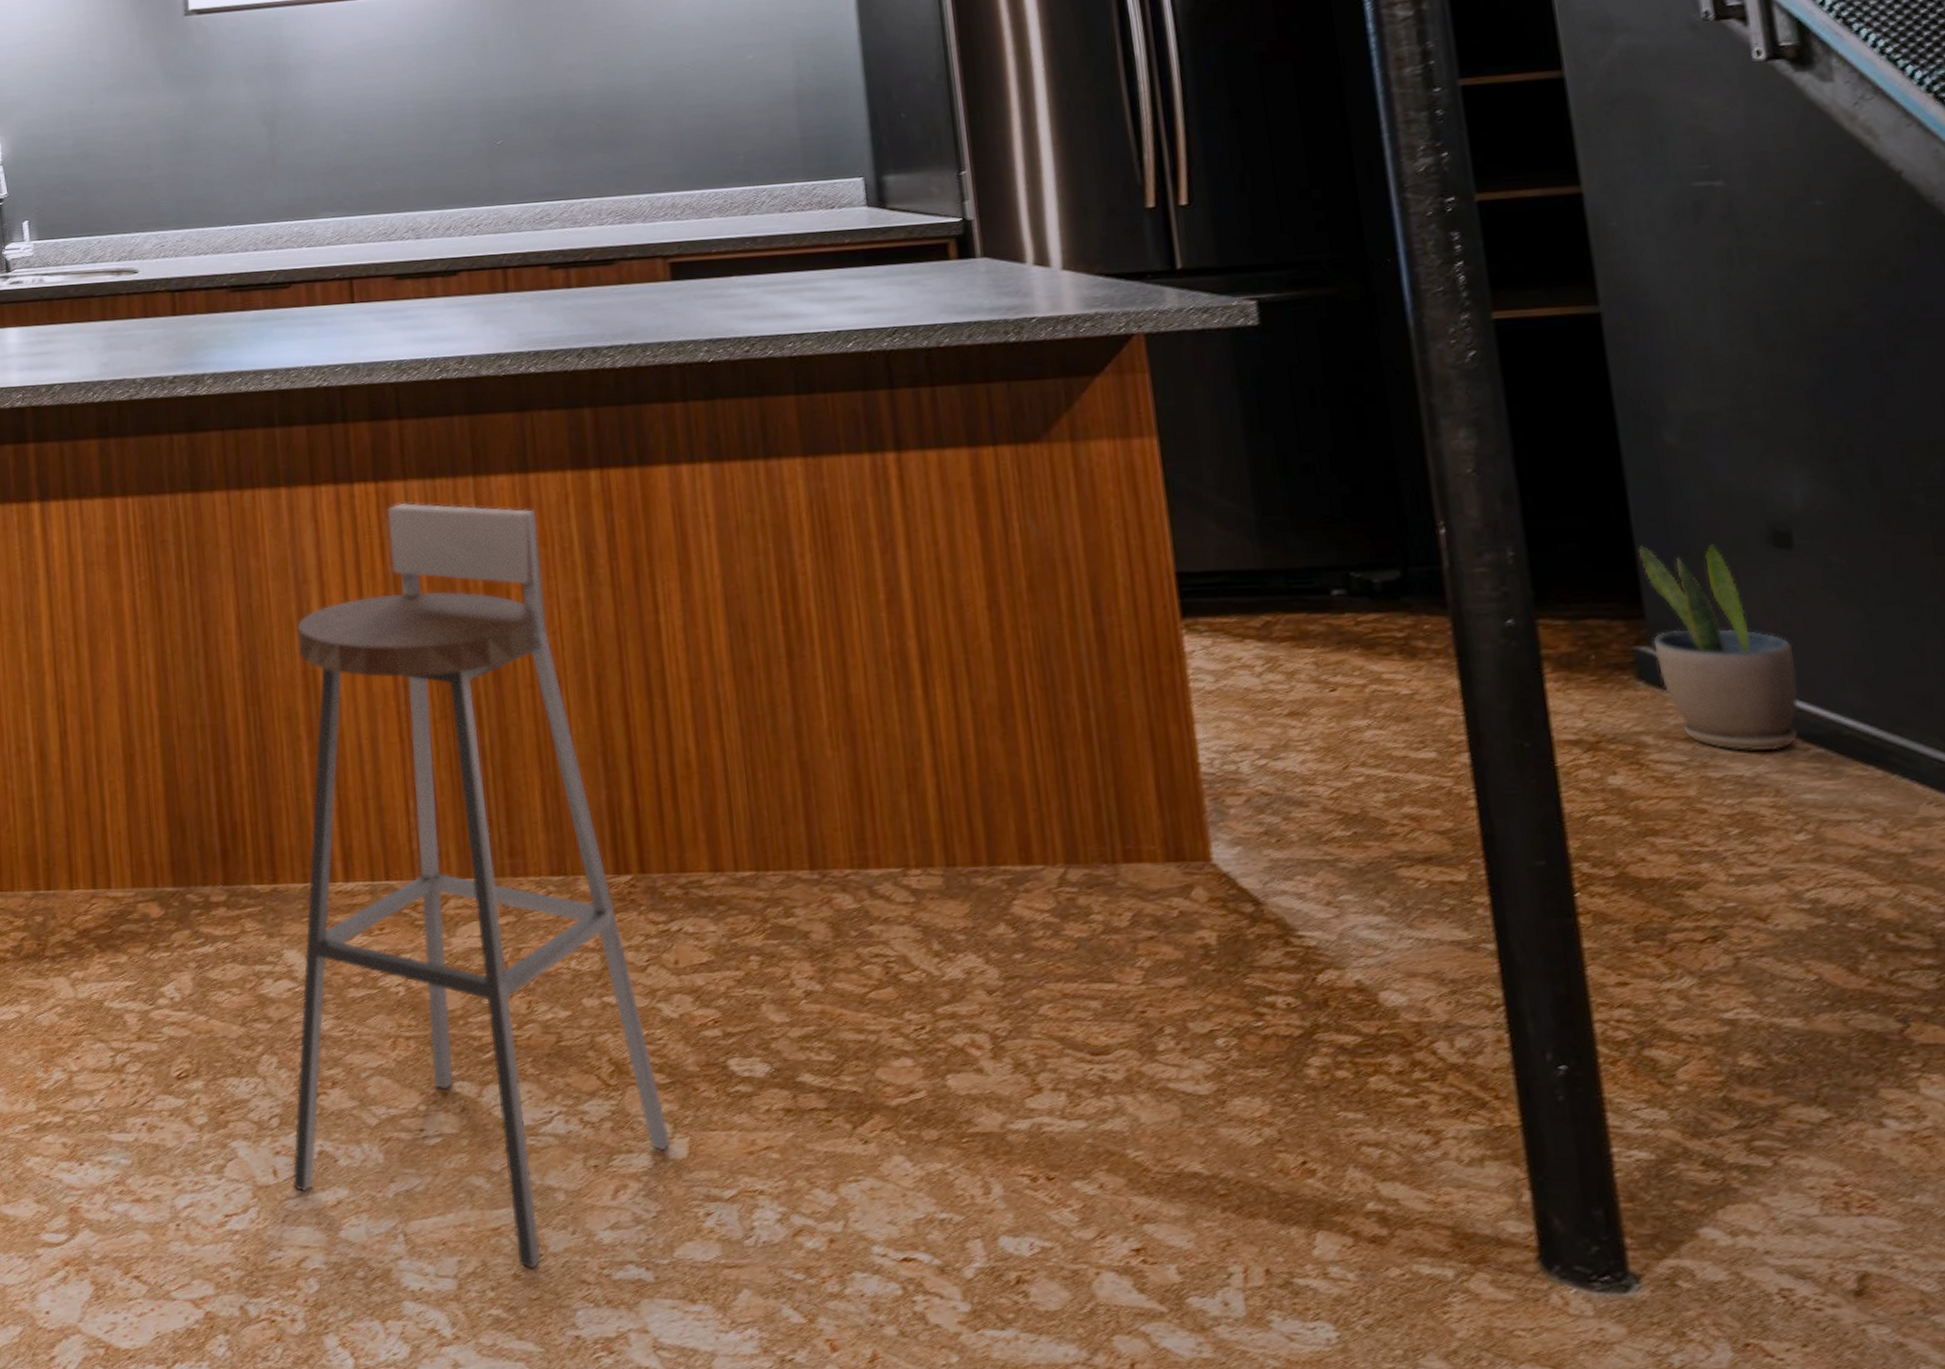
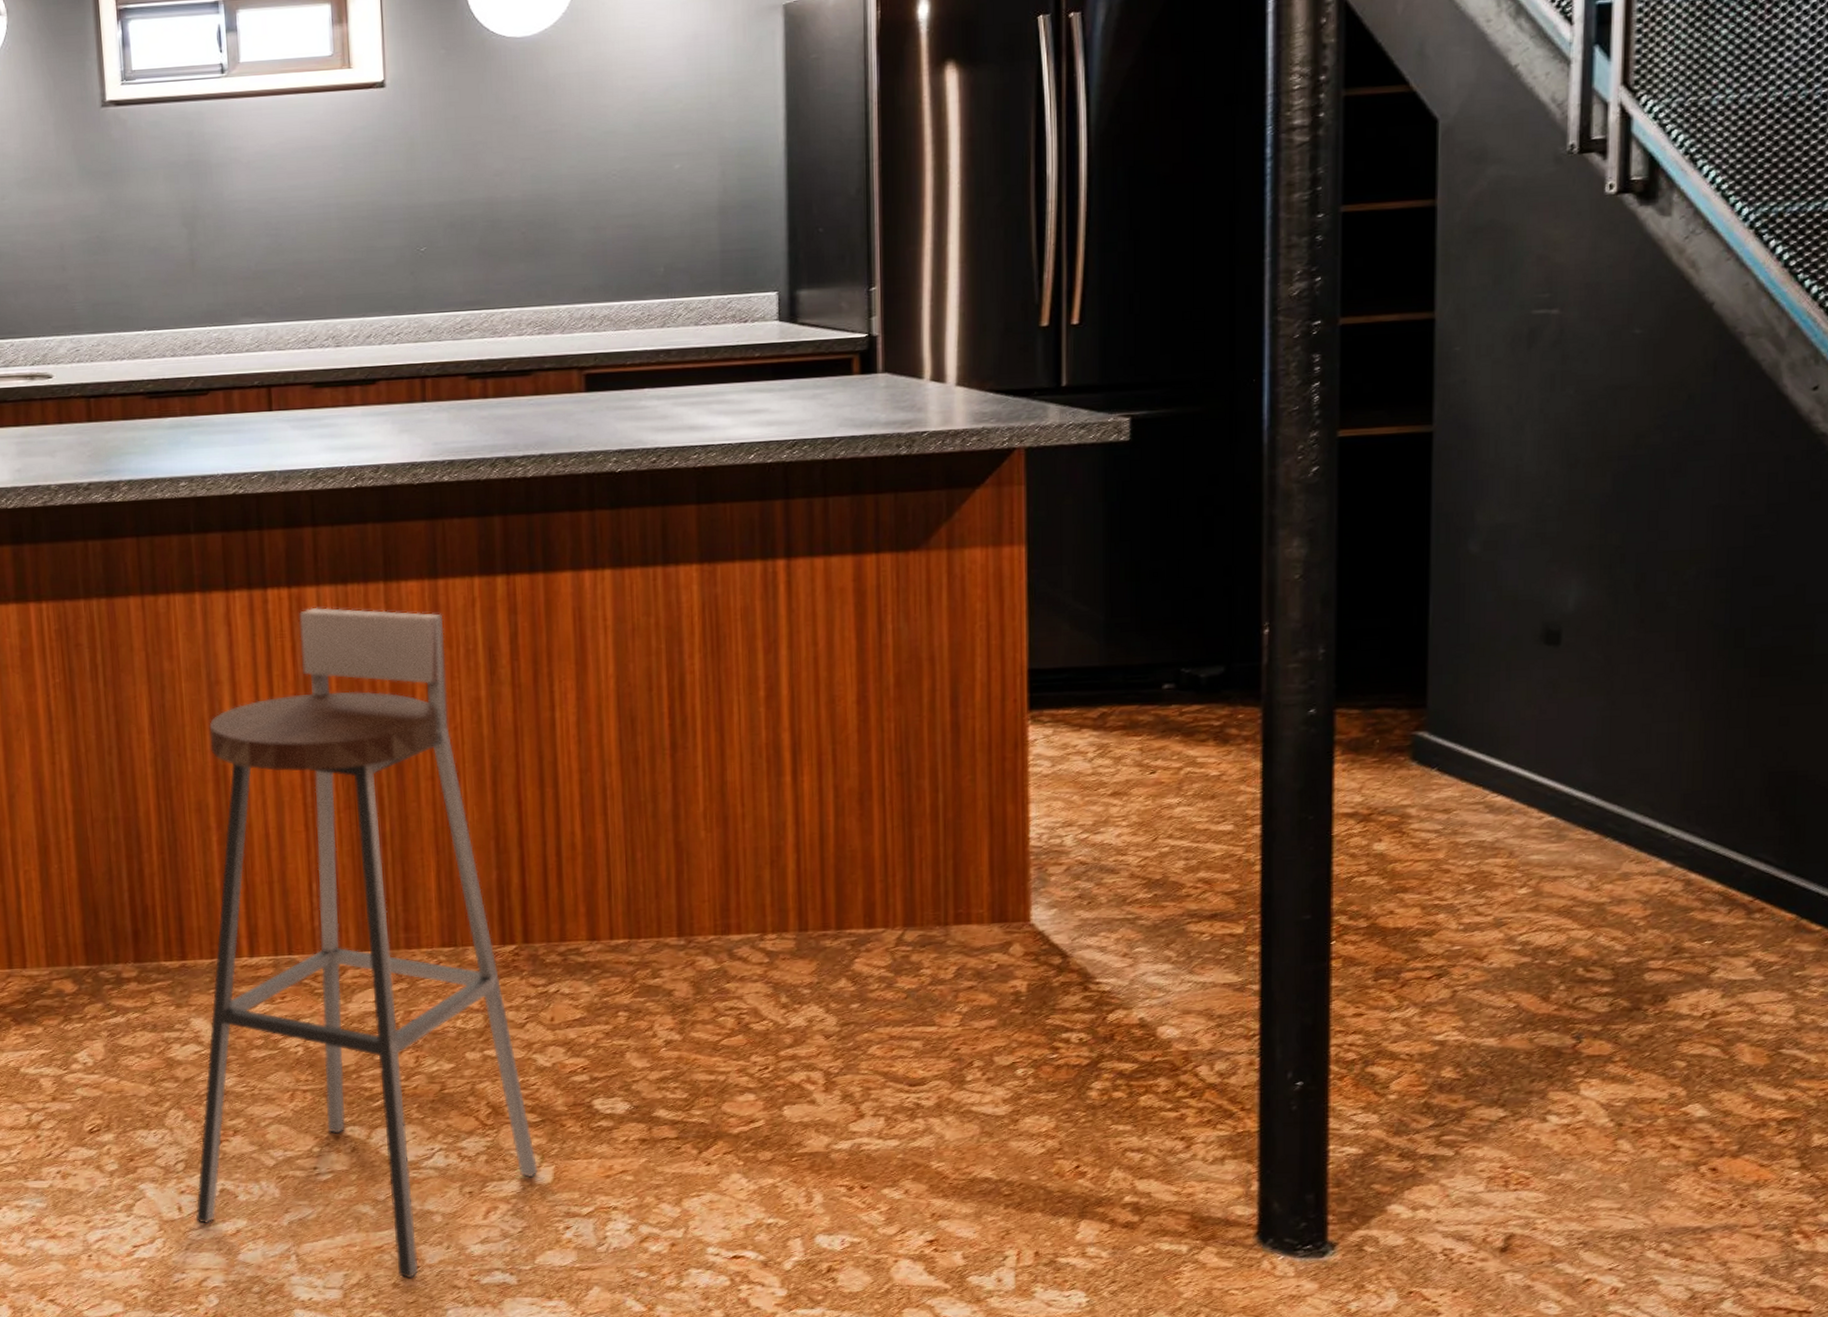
potted plant: present [1639,544,1799,752] -> none [1430,642,1545,821]

